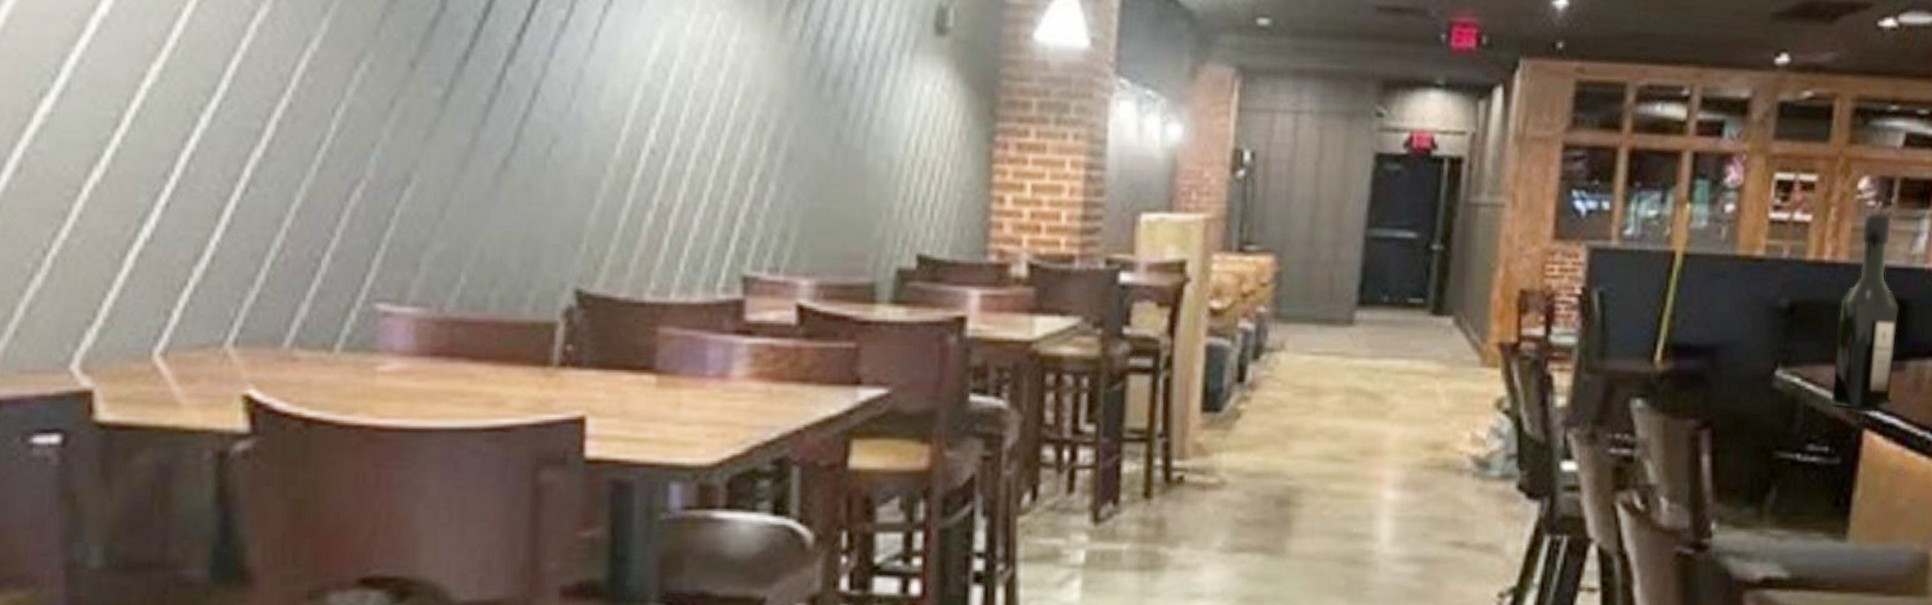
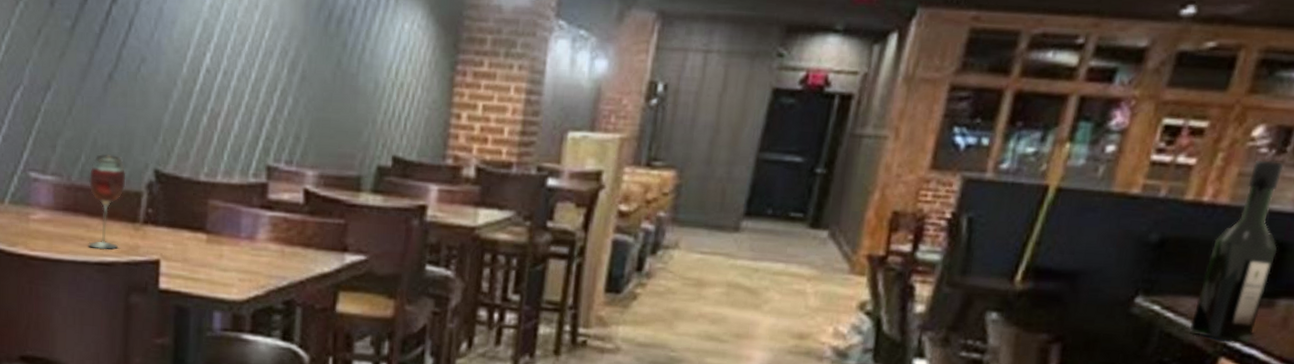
wineglass: none [472,273,532,409] -> present [88,154,126,250]

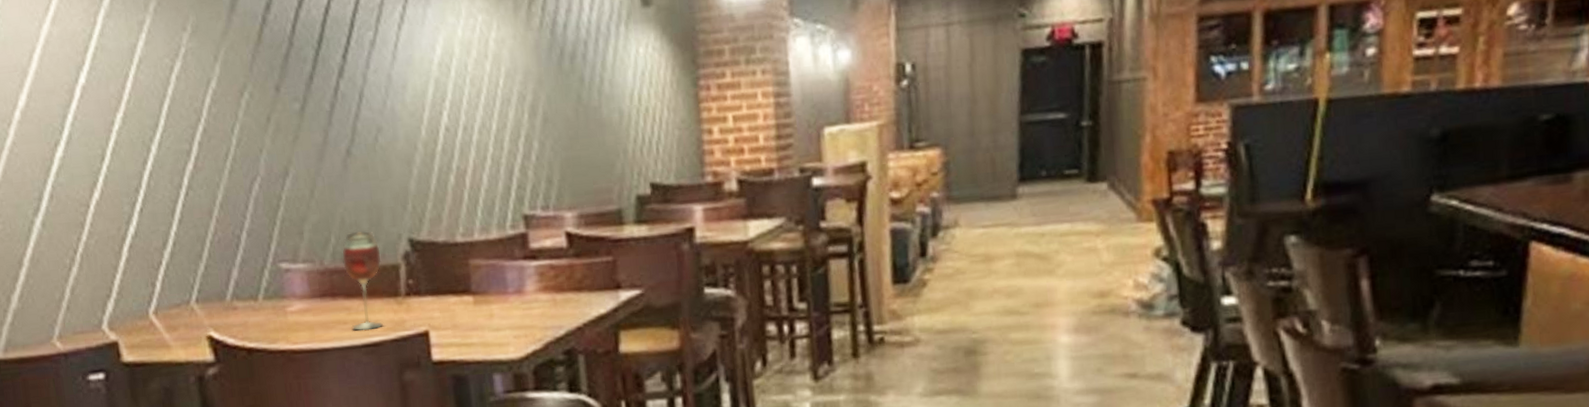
bottle: present [1190,160,1284,342] -> none [1493,36,1561,224]

